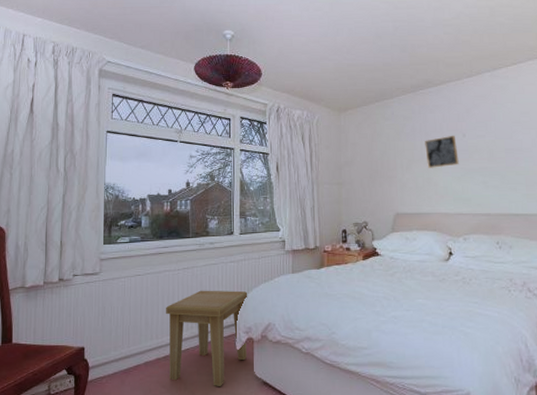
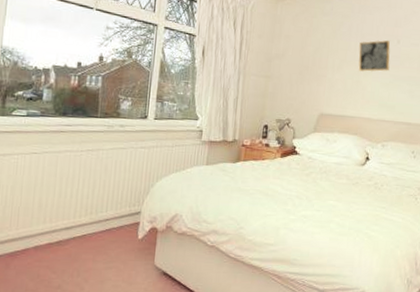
side table: present [166,290,248,386] -> none [61,175,157,275]

